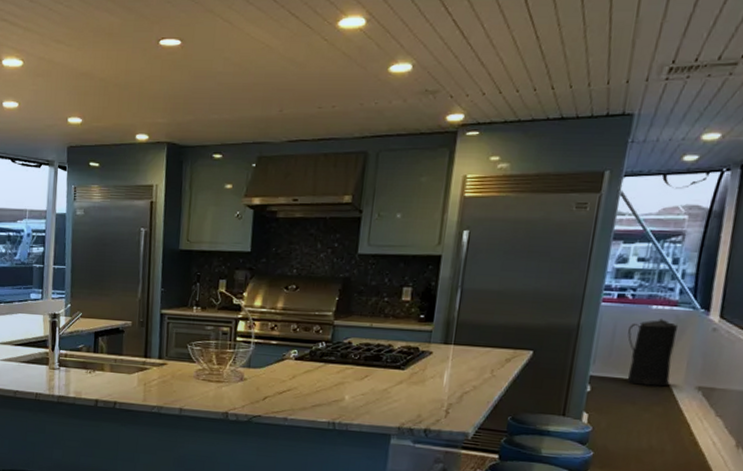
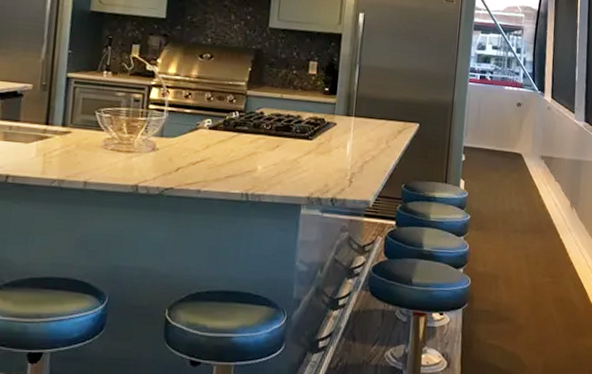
trash can: present [626,318,677,387] -> none [489,98,523,156]

